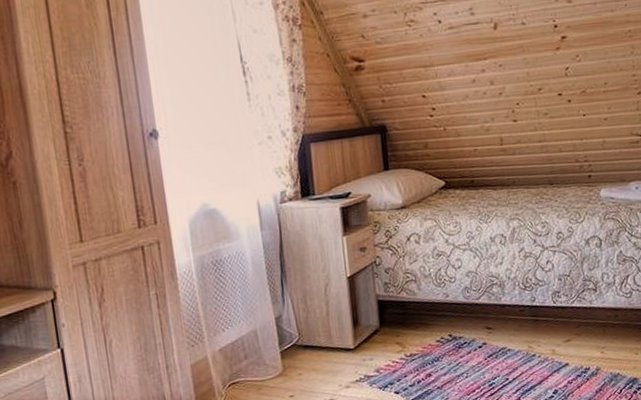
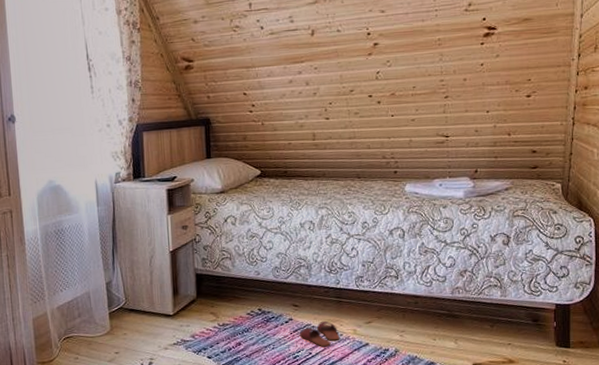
slippers: none [495,342,538,371] -> present [300,320,340,347]

